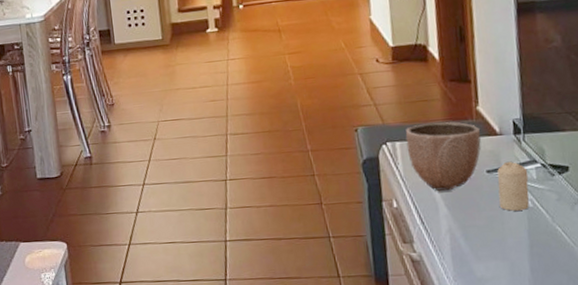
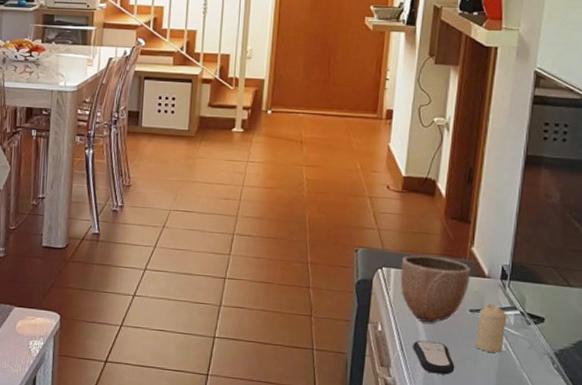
remote control: none [433,209,482,242] -> present [413,340,455,375]

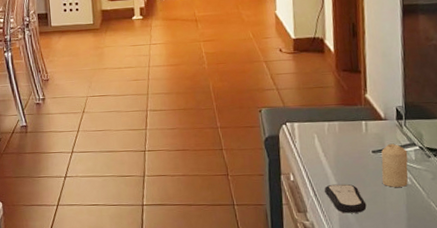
decorative bowl: present [400,255,471,323] -> none [303,107,368,168]

